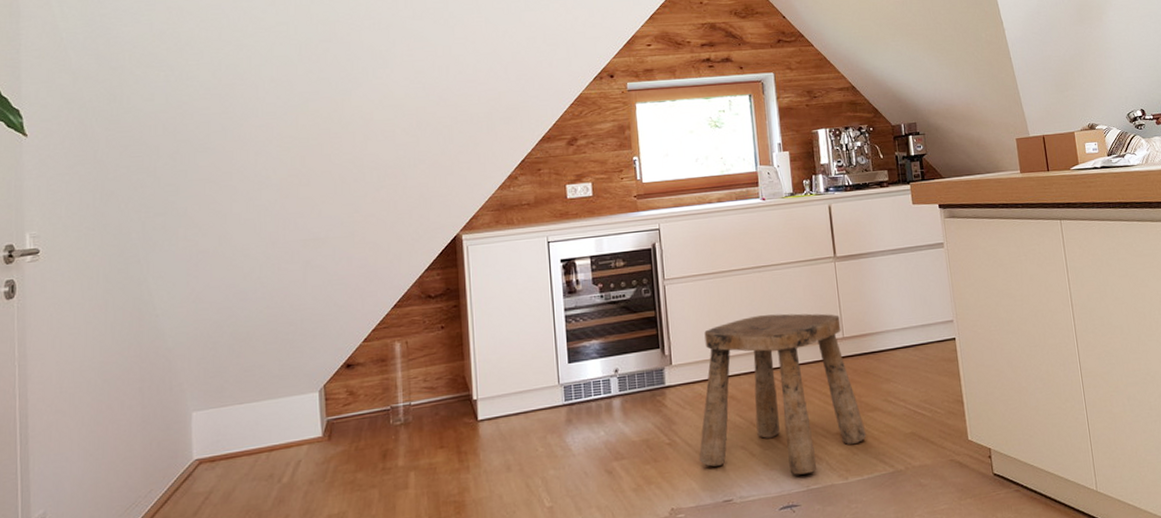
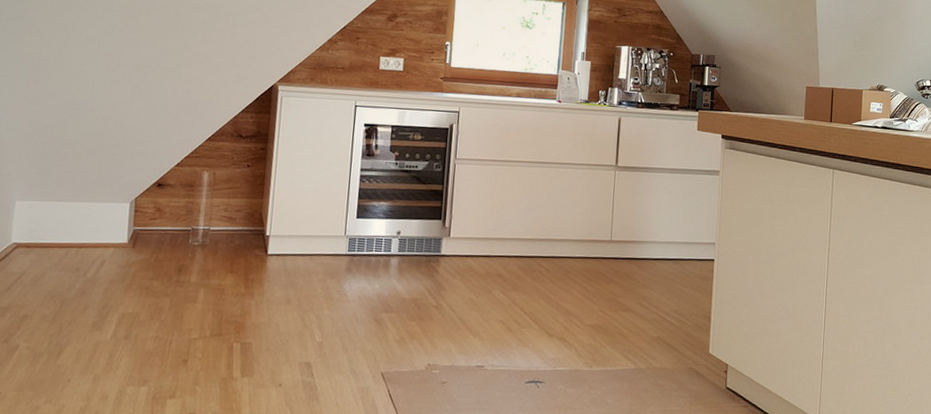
stool: present [699,313,867,475] -> none [461,206,617,356]

